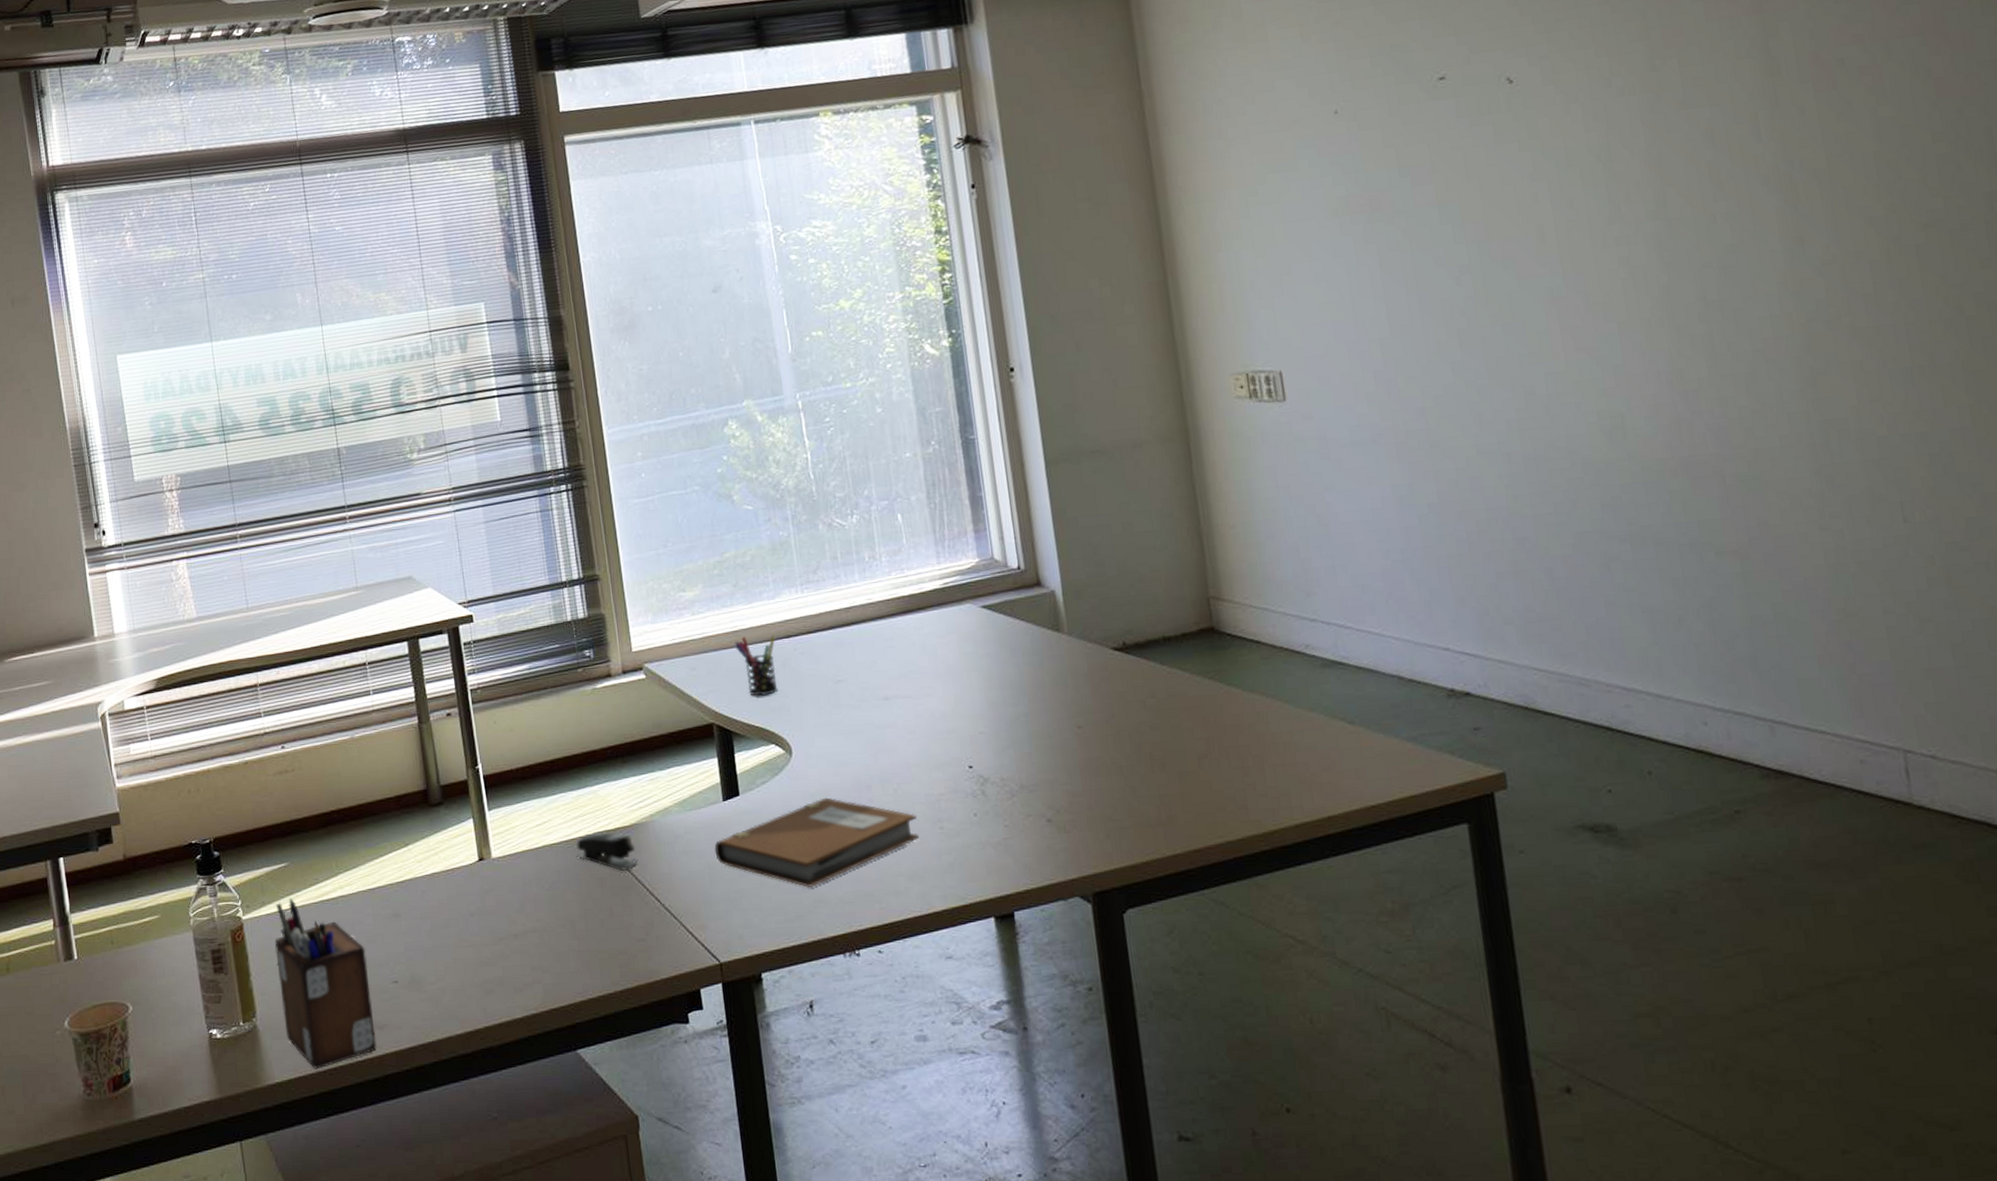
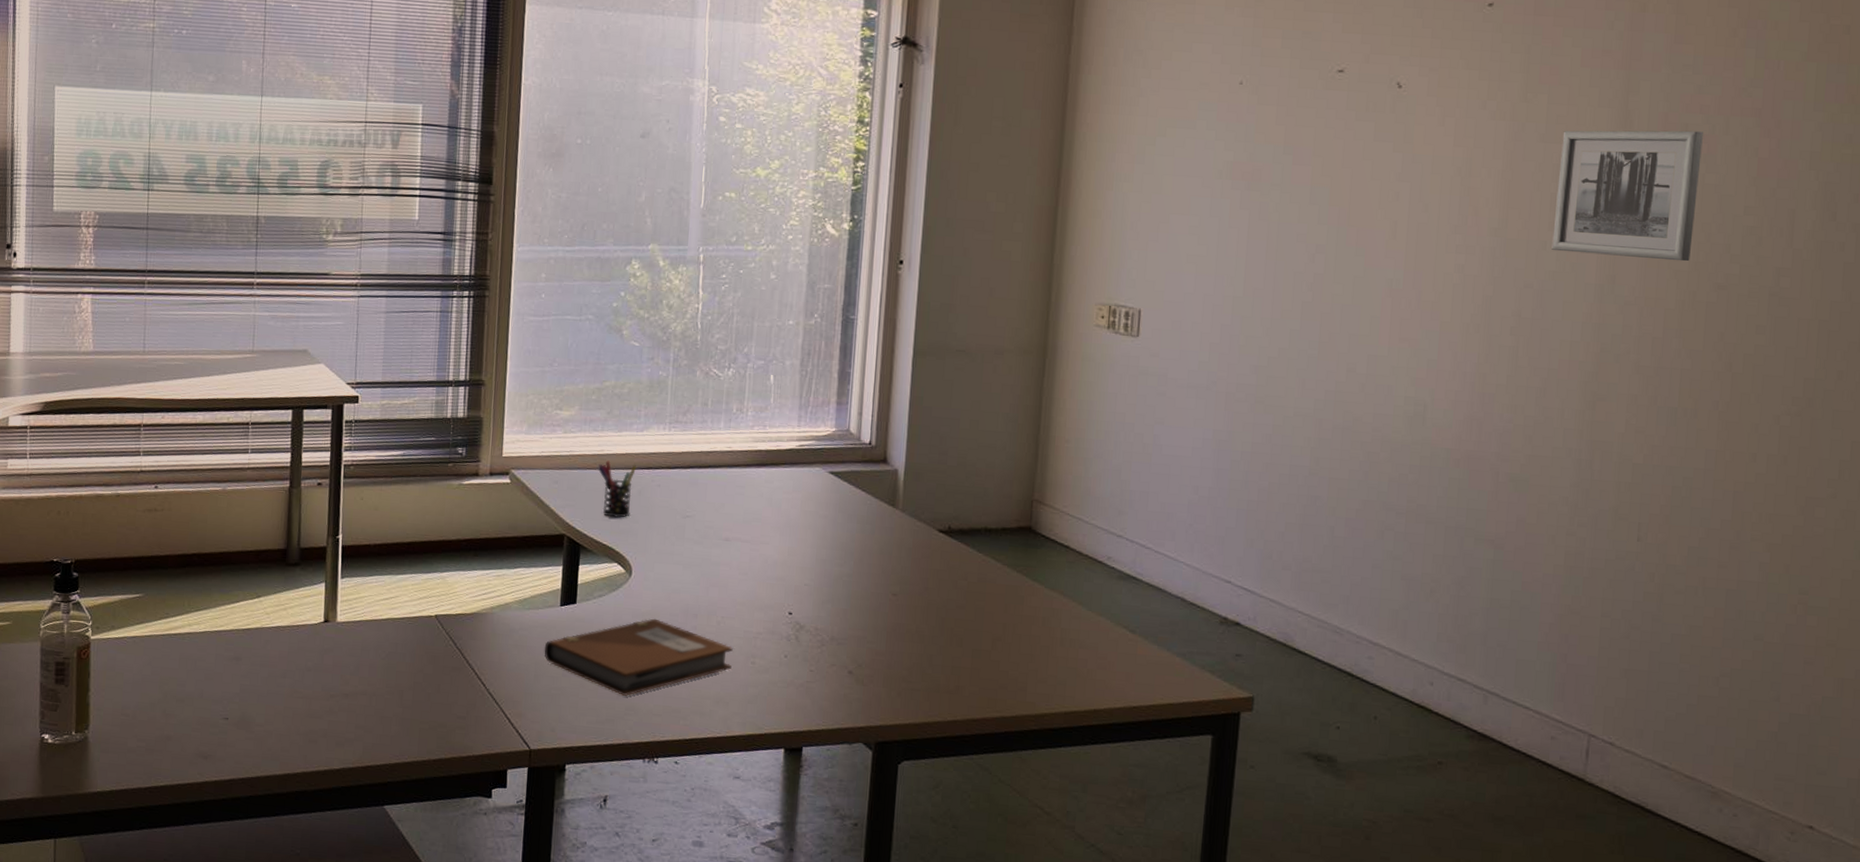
desk organizer: present [275,898,377,1069] -> none [115,627,203,786]
stapler: present [576,832,638,871] -> none [416,614,471,653]
wall art: none [1704,63,1884,222] -> present [1551,130,1703,262]

